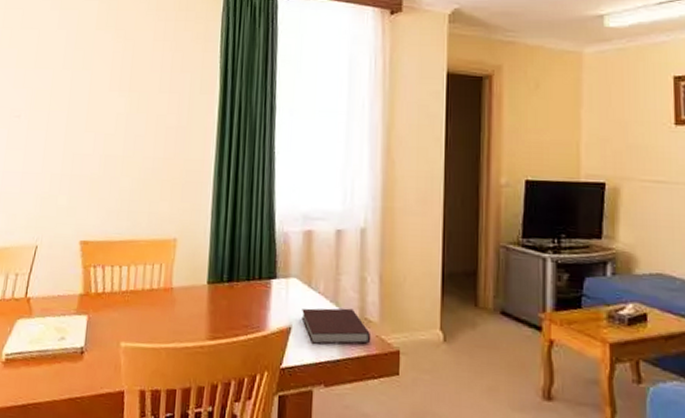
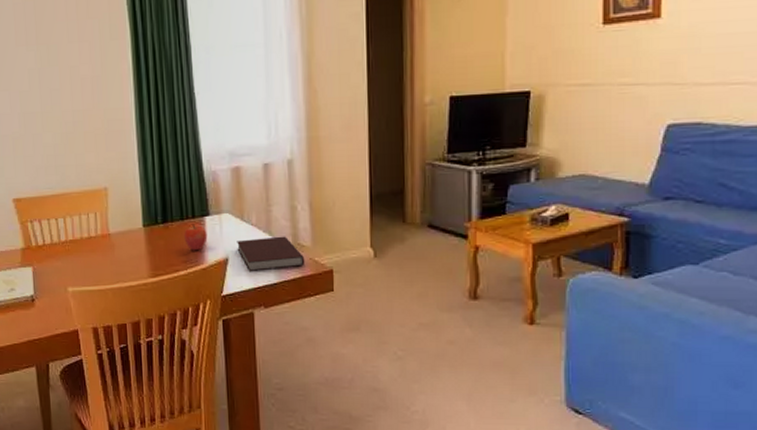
apple: none [248,286,273,316] -> present [184,224,208,251]

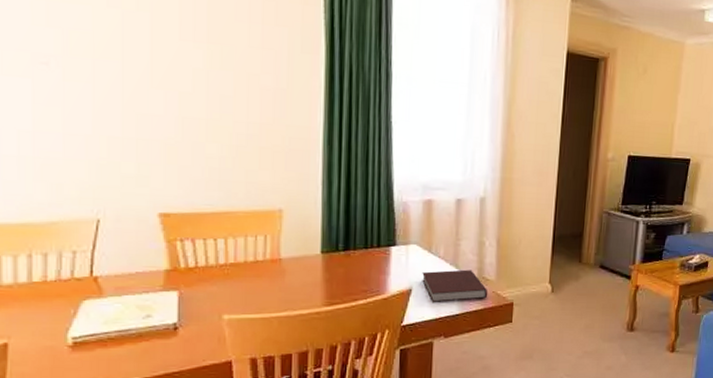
apple: present [184,224,208,251] -> none [367,253,392,281]

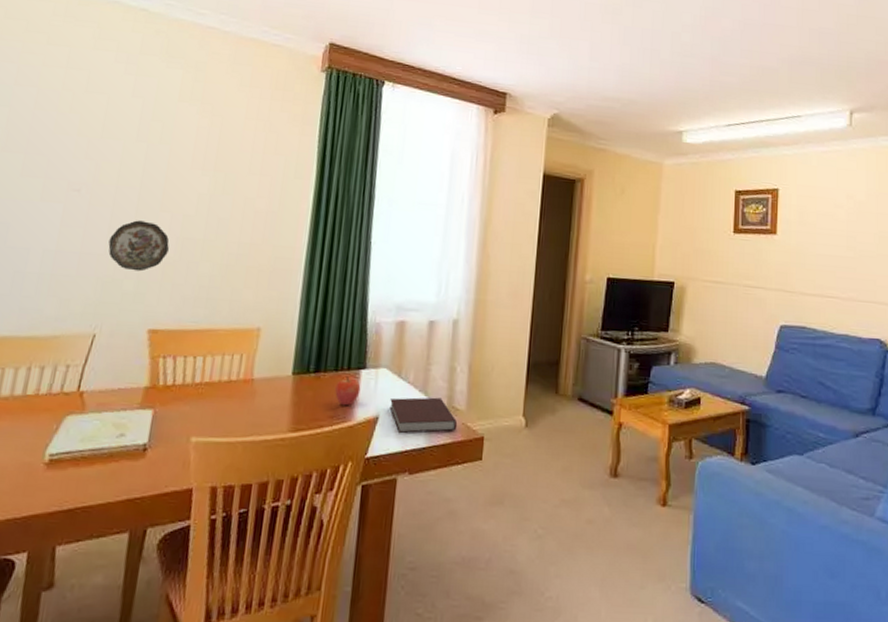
decorative plate: none [96,98,168,154] -> present [108,220,170,272]
apple: none [367,253,392,281] -> present [335,376,361,406]

